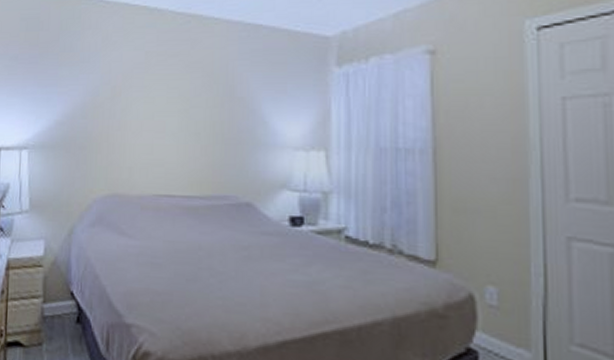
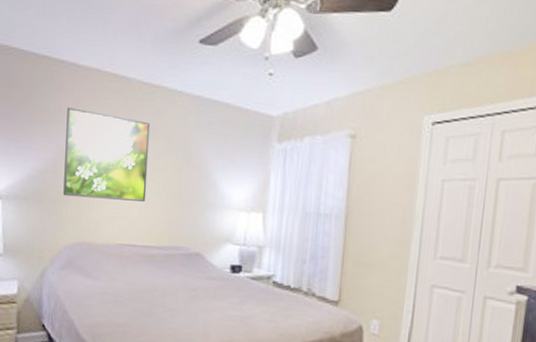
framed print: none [93,46,186,144] -> present [63,108,151,202]

